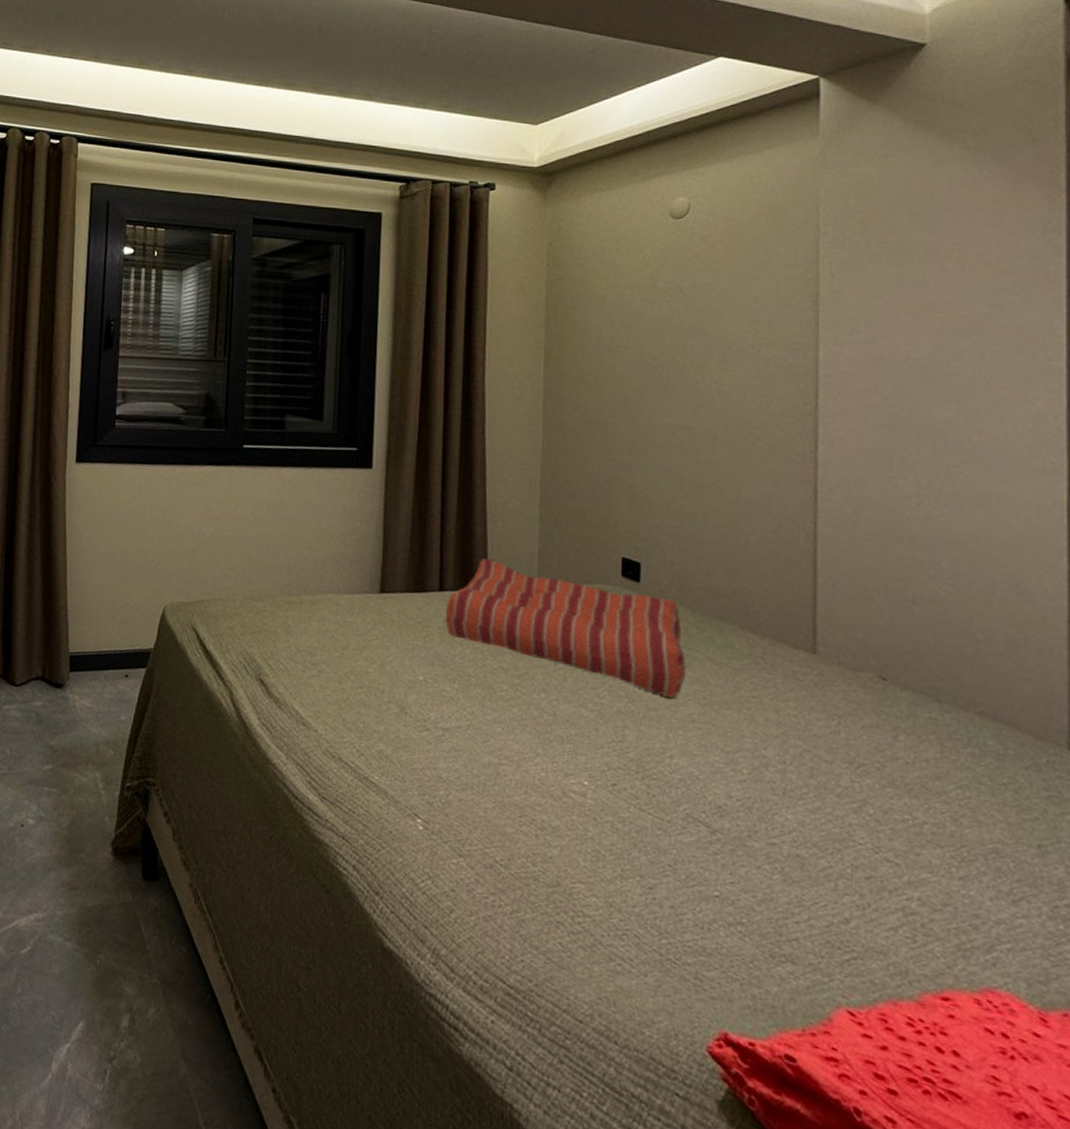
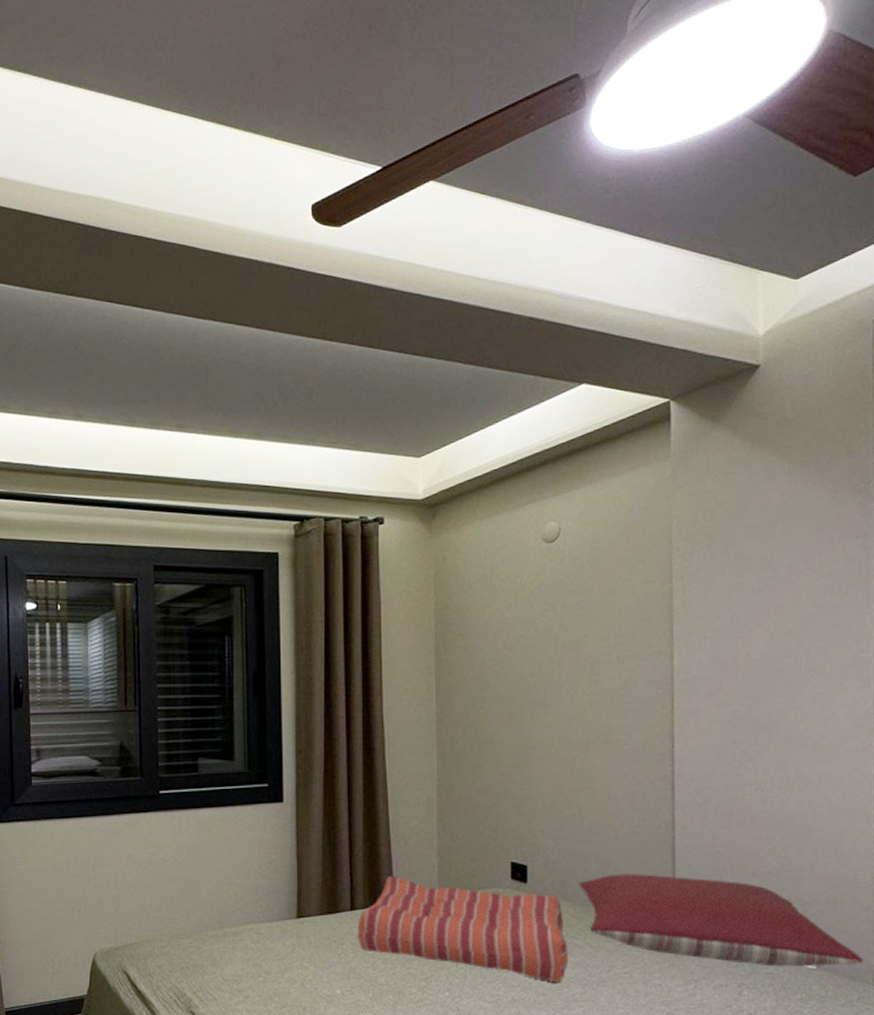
pillow: none [700,583,1054,722] -> present [578,872,864,967]

